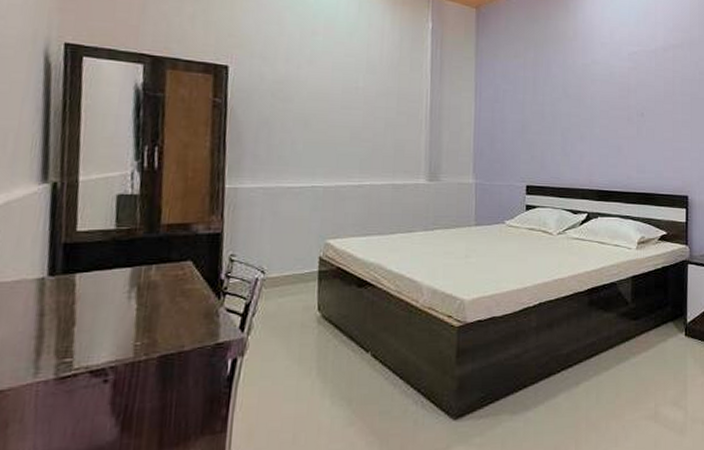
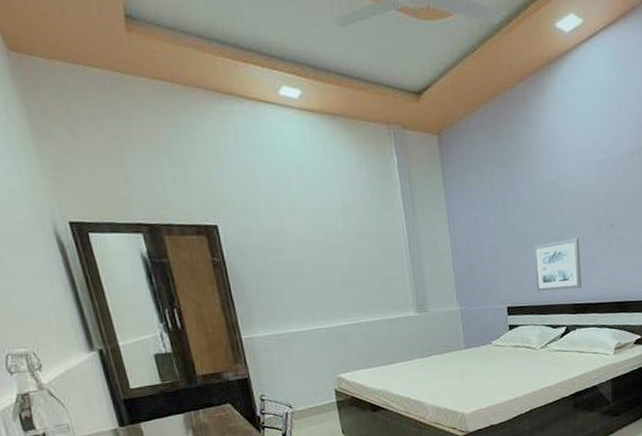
wall art: none [560,123,609,174] -> present [533,238,582,291]

